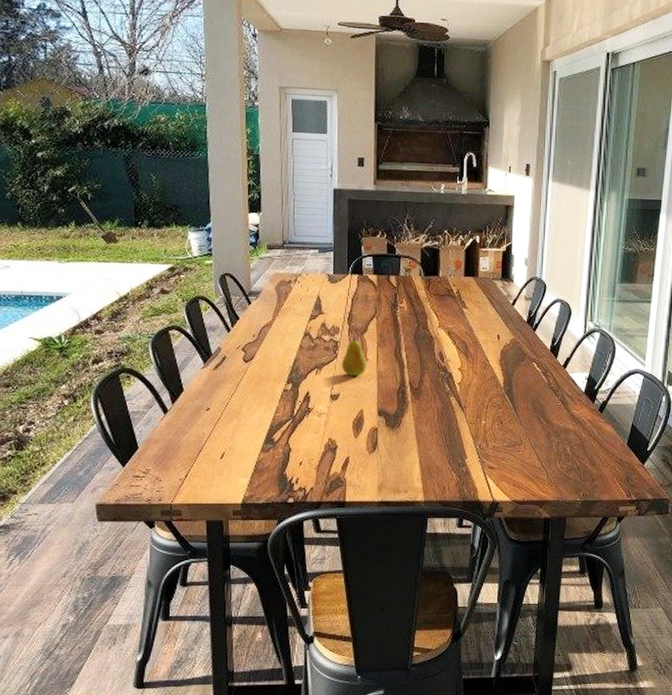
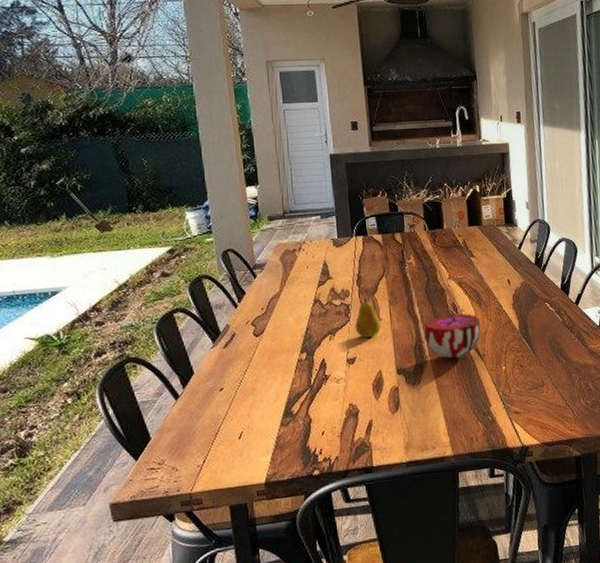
decorative bowl: none [409,363,466,406] -> present [424,313,481,358]

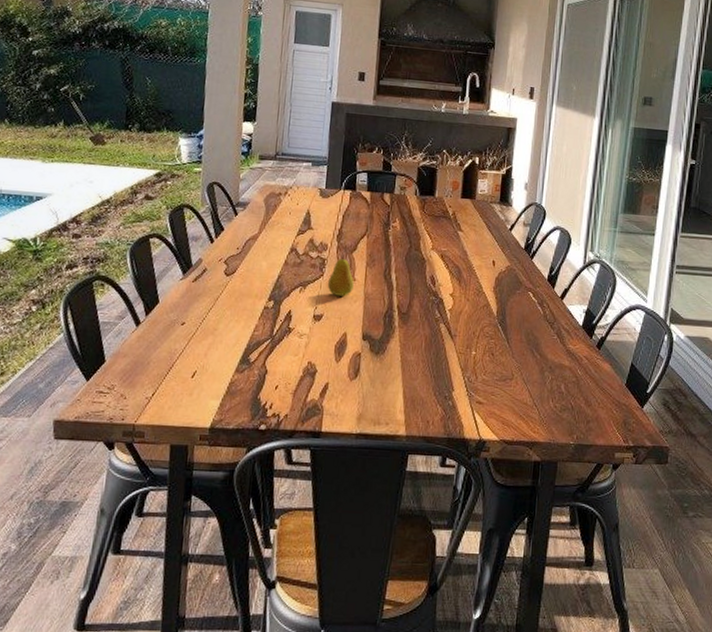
decorative bowl: present [424,313,481,358] -> none [397,286,457,334]

